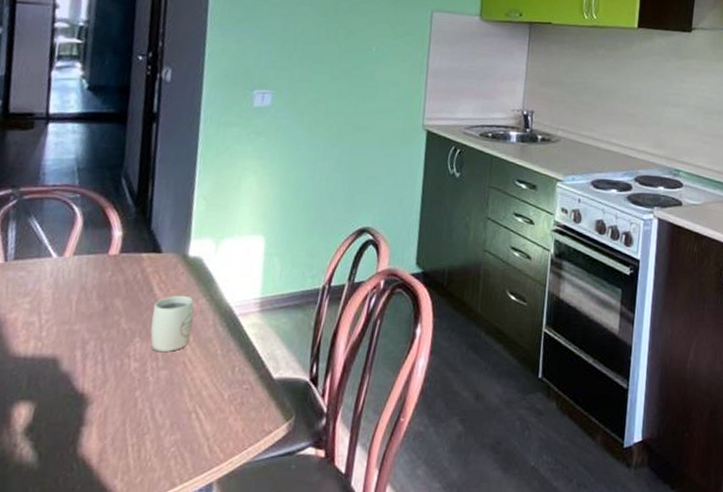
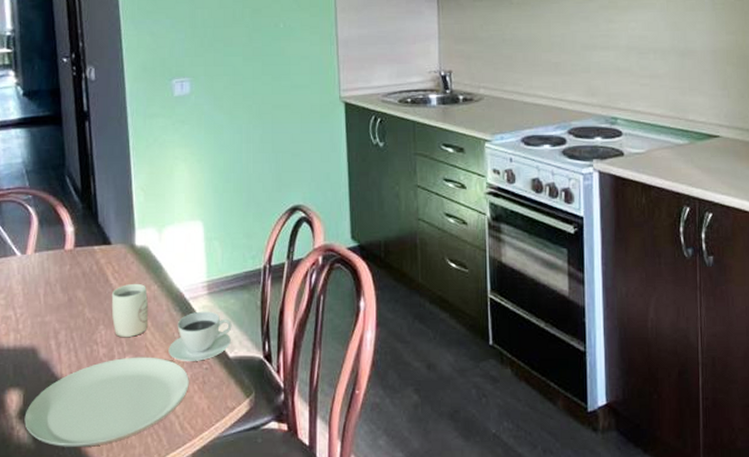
plate: none [30,373,227,470] -> present [24,357,189,448]
teacup: none [207,328,281,381] -> present [168,311,232,361]

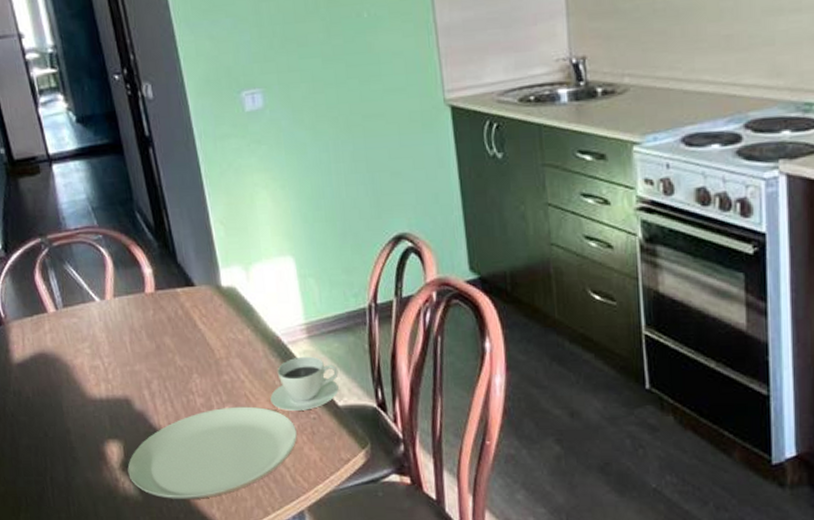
mug: present [111,283,149,338] -> none [201,327,245,387]

